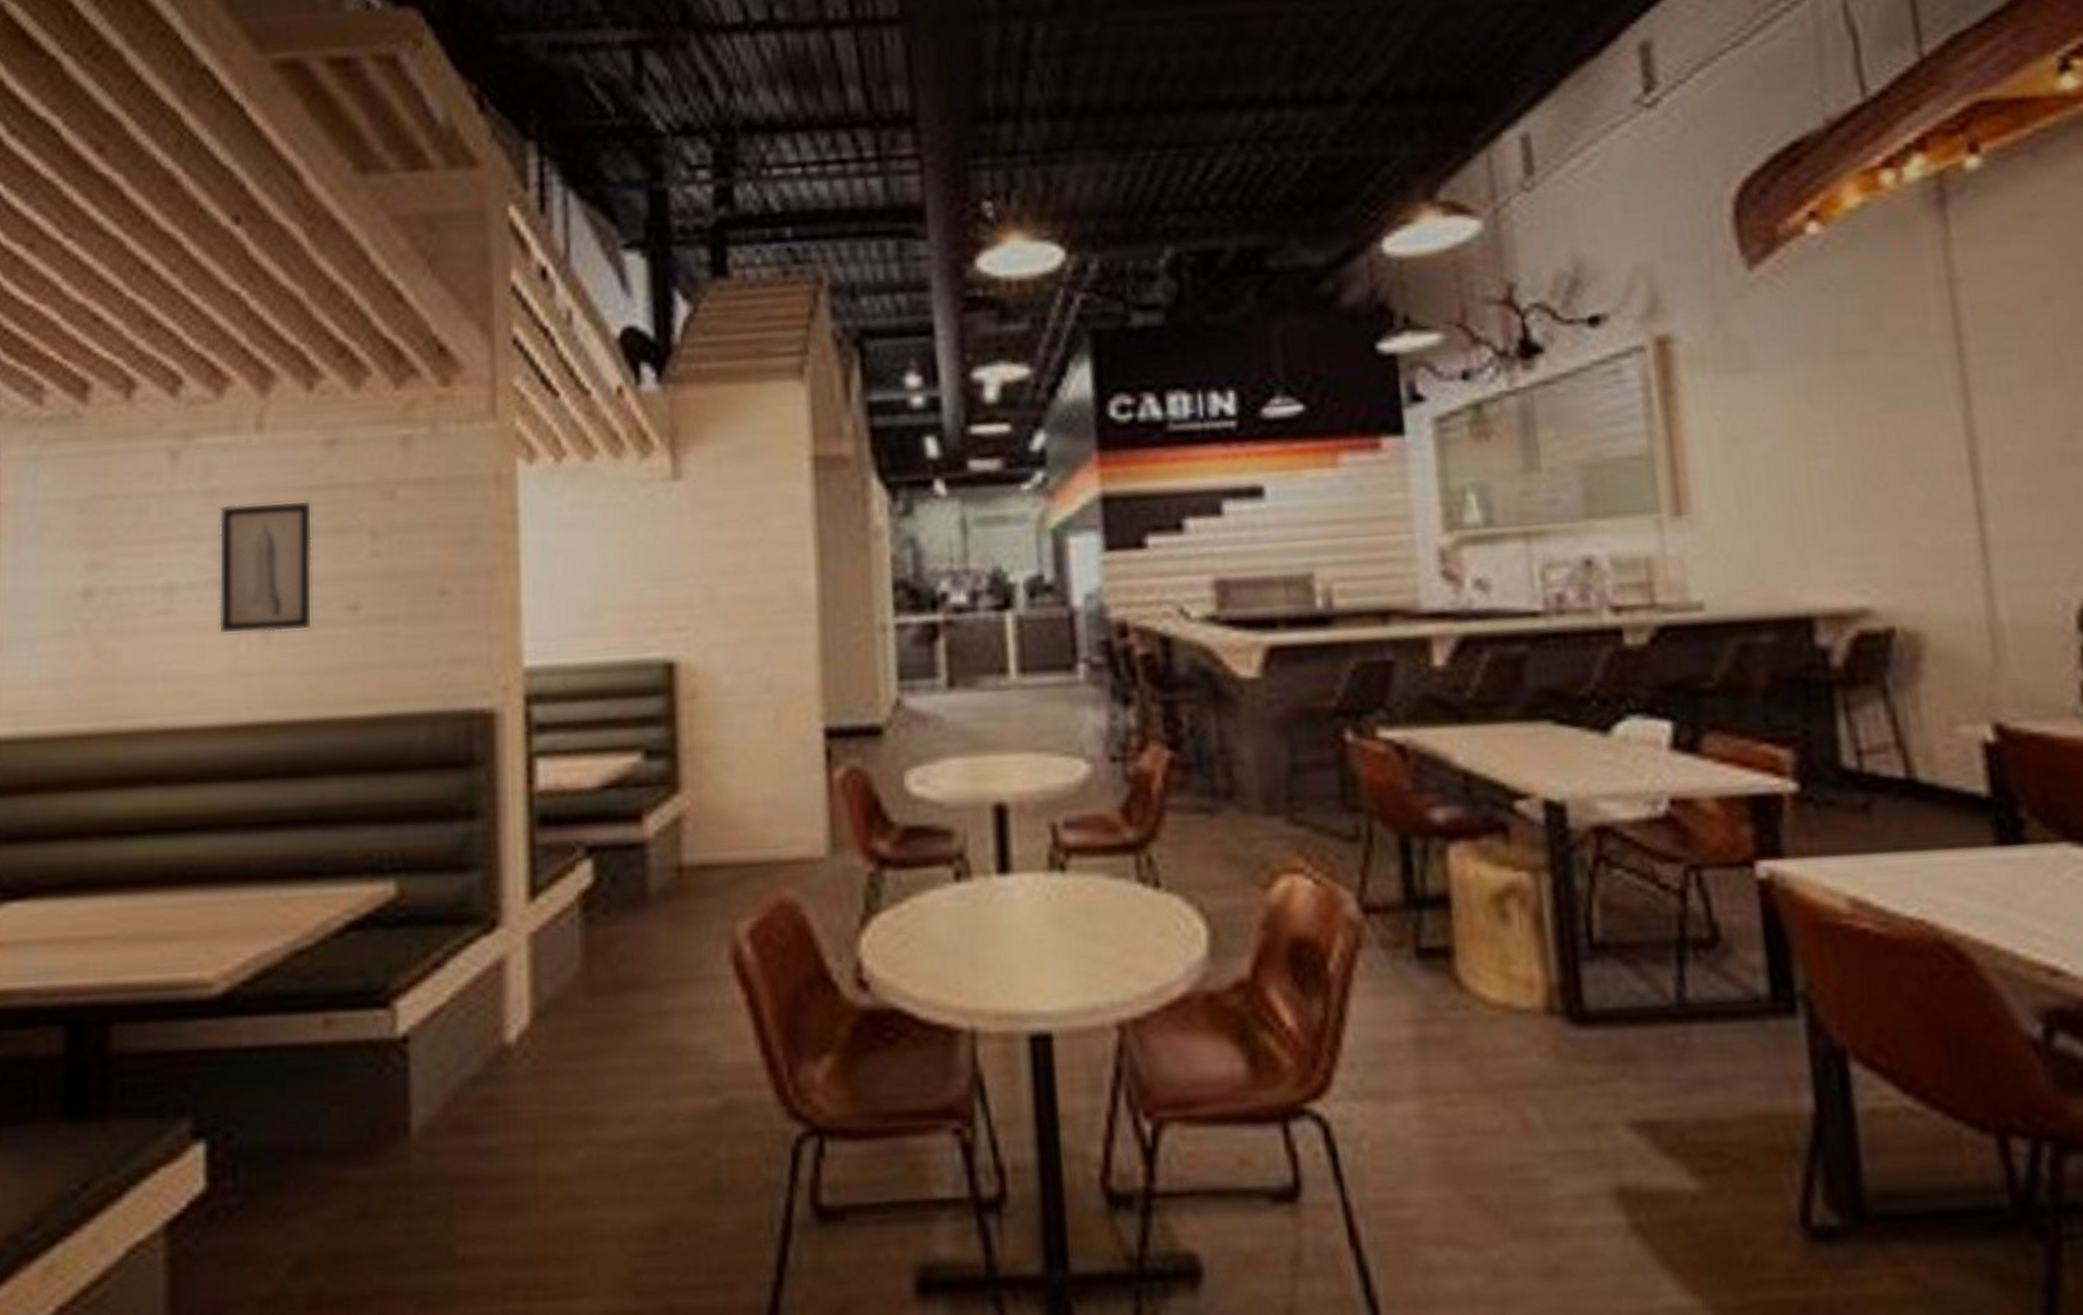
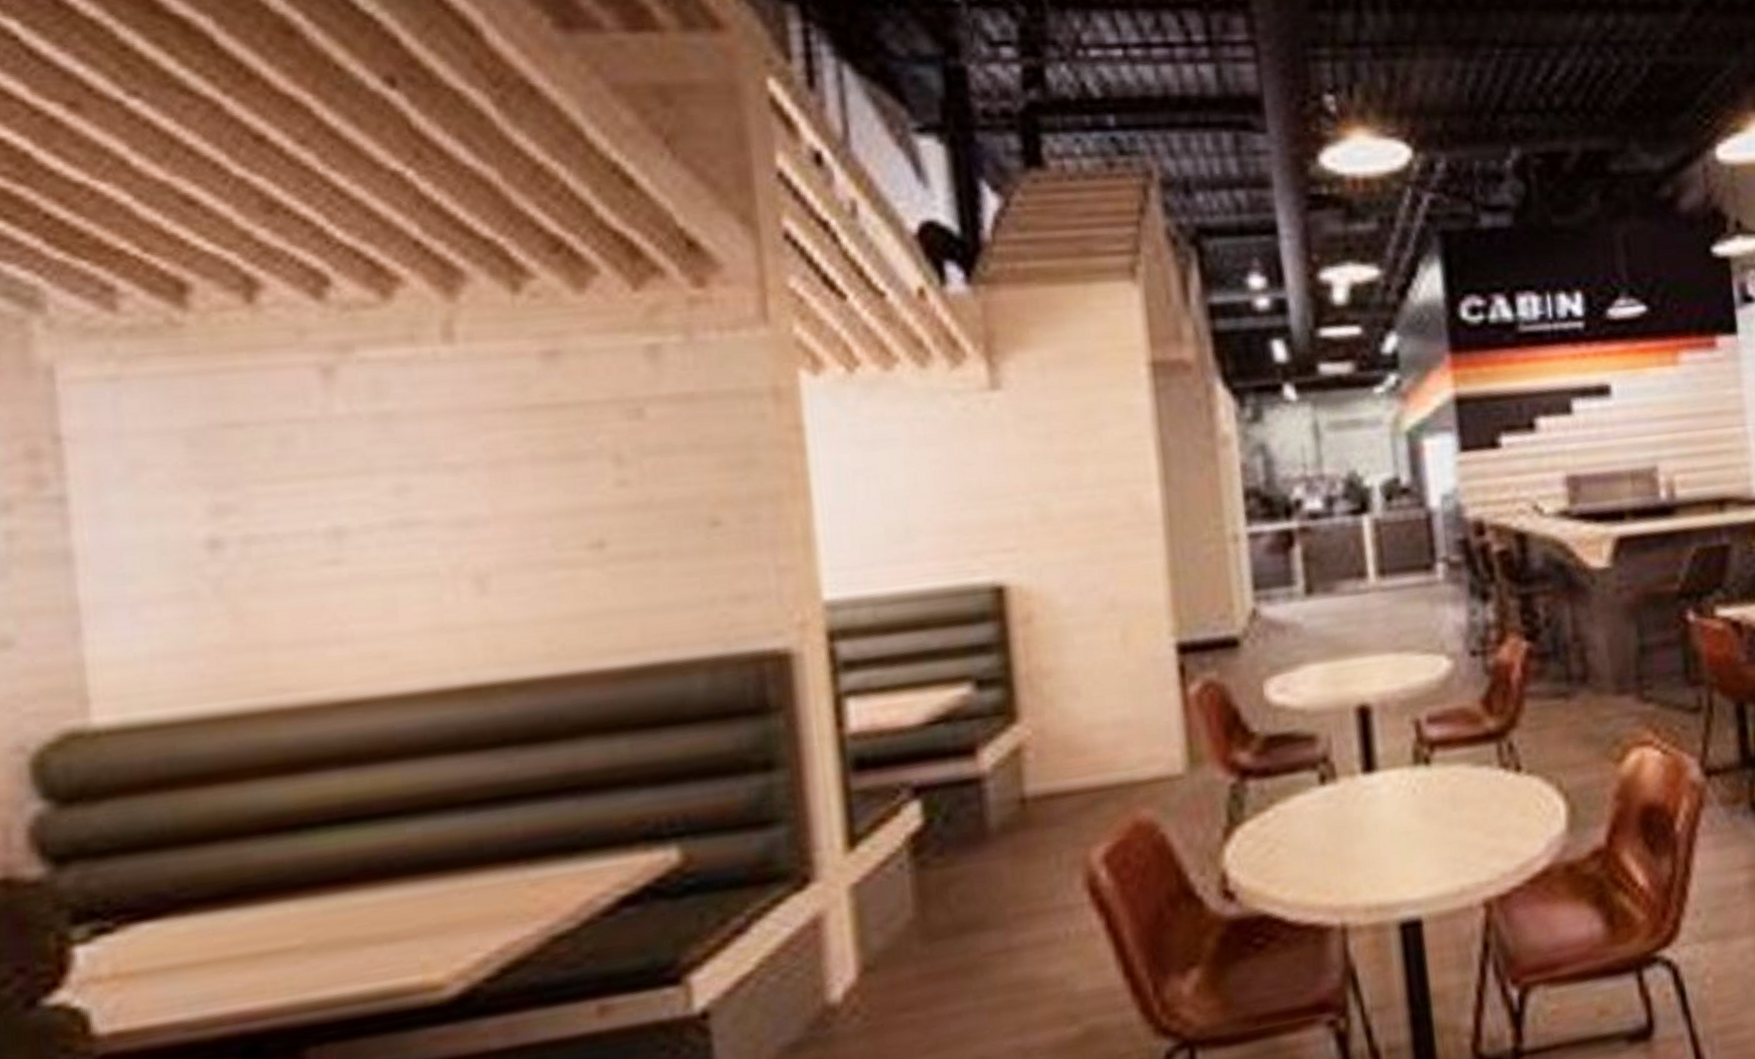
wall art: present [218,500,313,635] -> none [400,423,544,585]

